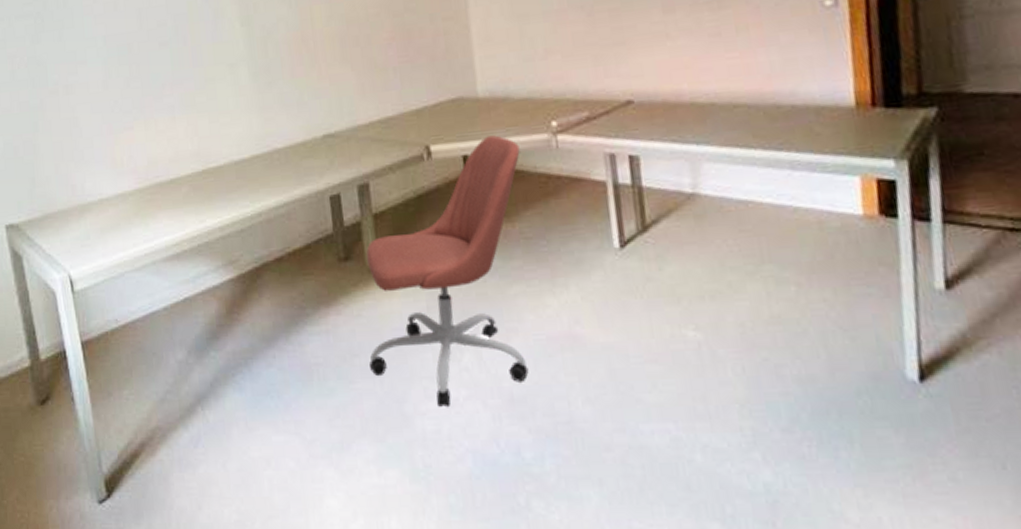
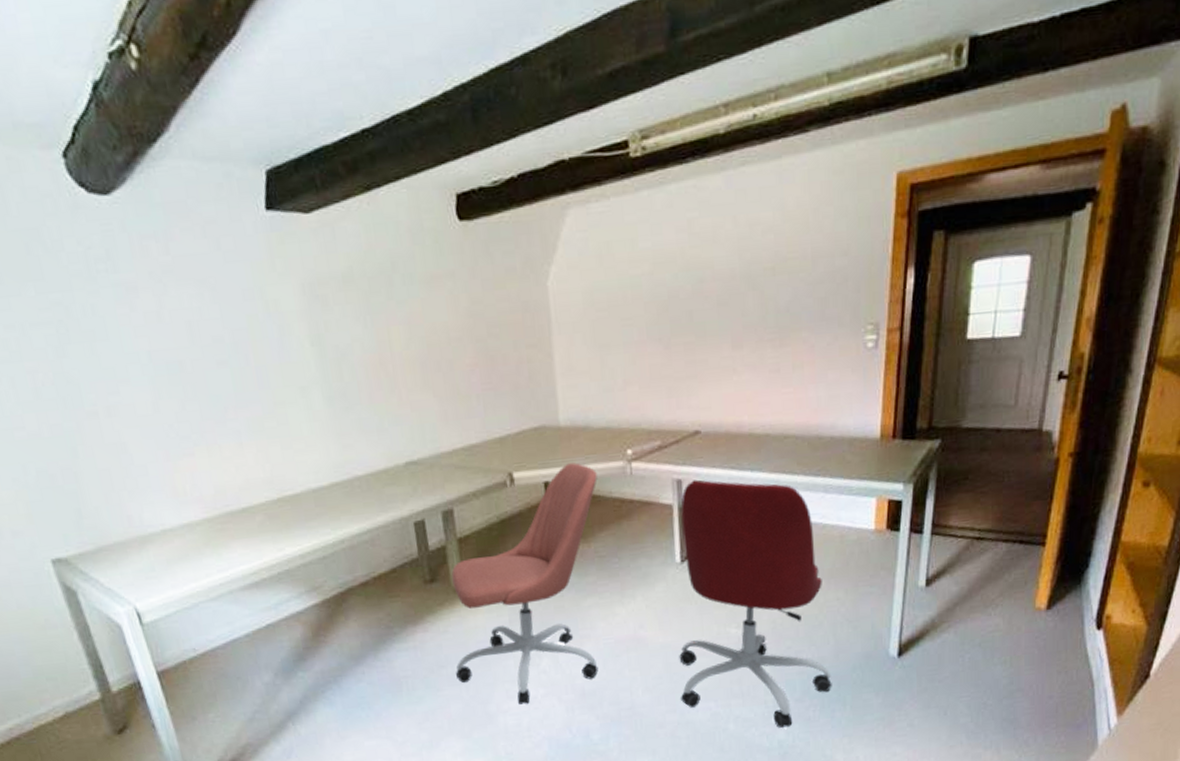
office chair: none [615,154,831,466] -> present [679,480,832,728]

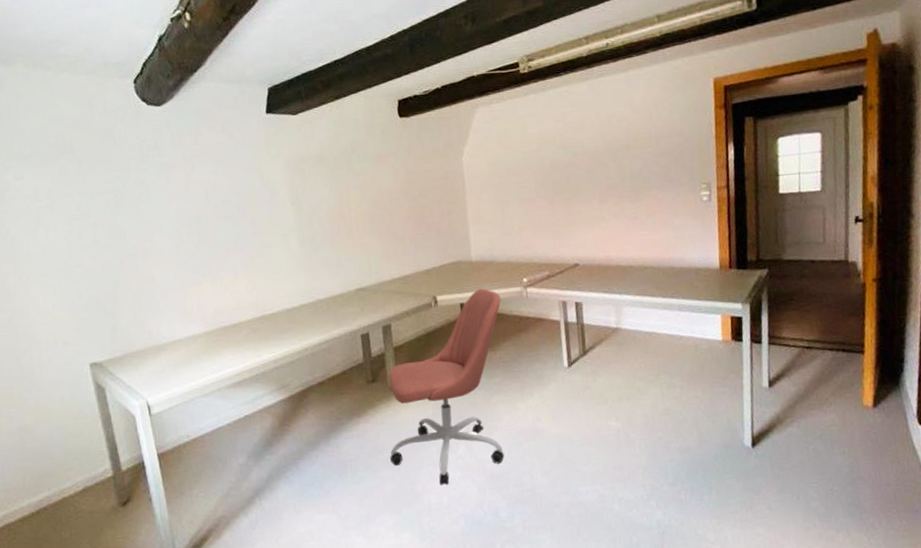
office chair: present [679,480,832,728] -> none [566,301,699,509]

